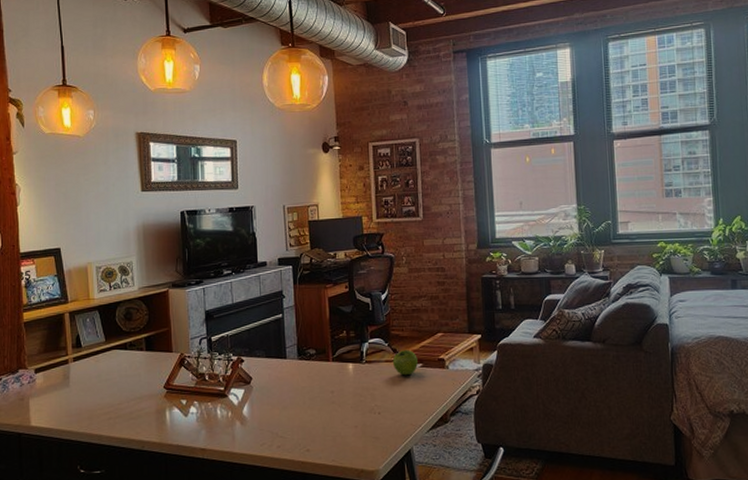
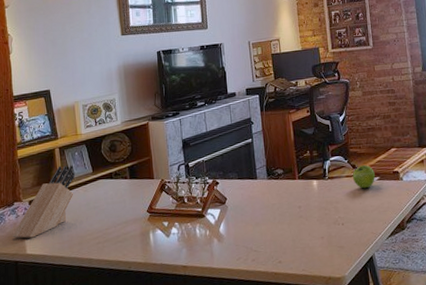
knife block: none [16,332,87,409] -> present [12,165,76,239]

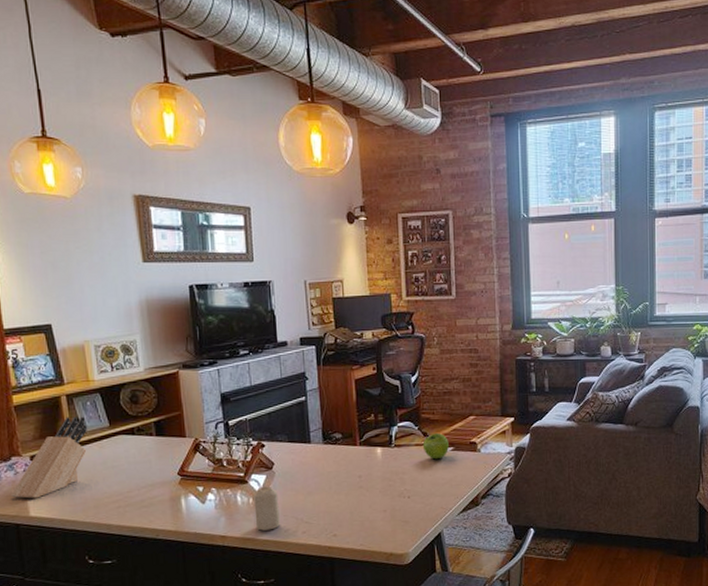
candle: none [210,219,233,260] -> present [254,486,280,531]

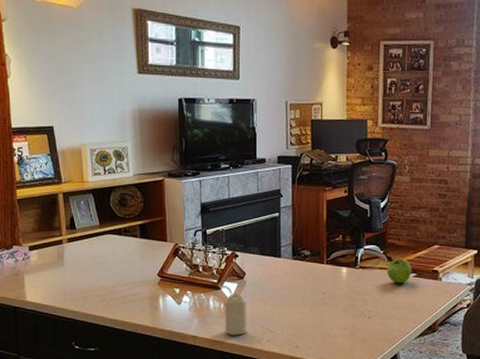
knife block: present [11,416,88,499] -> none [11,213,81,285]

